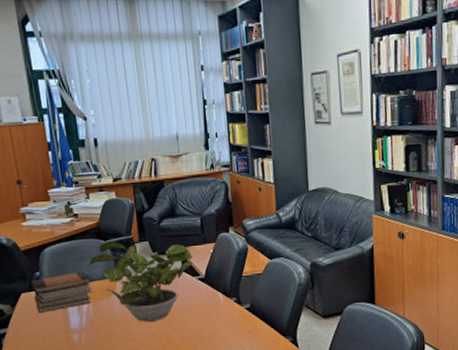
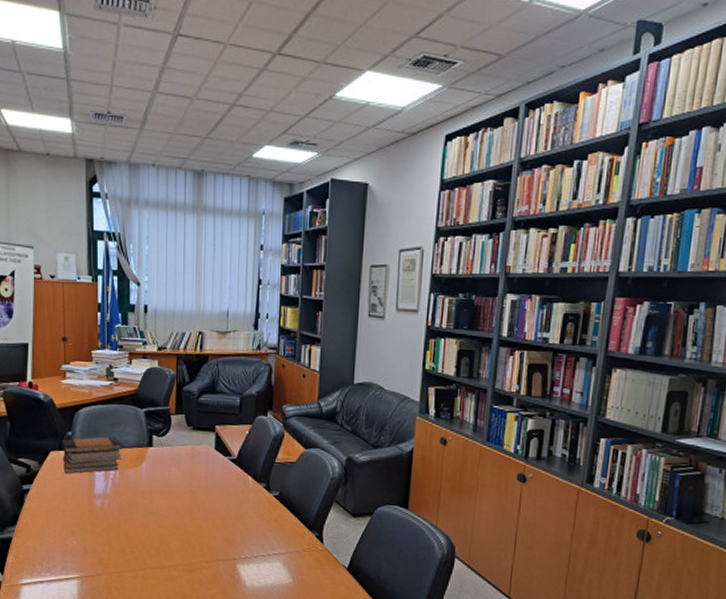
potted plant: present [89,240,192,323] -> none [122,408,227,498]

